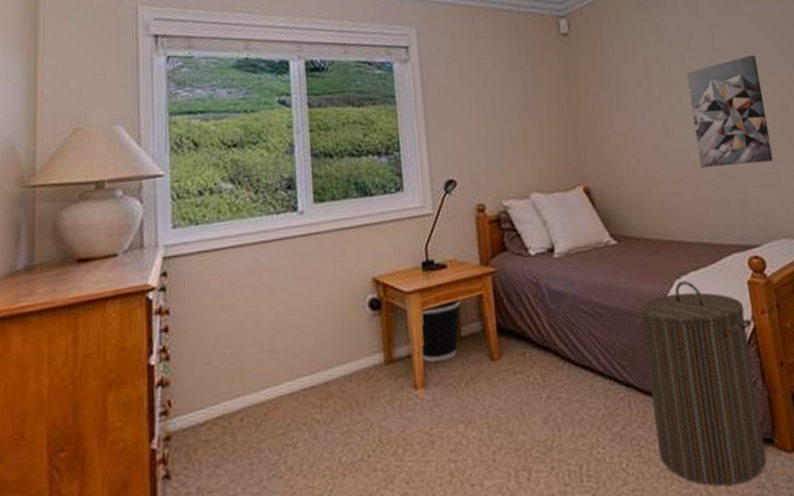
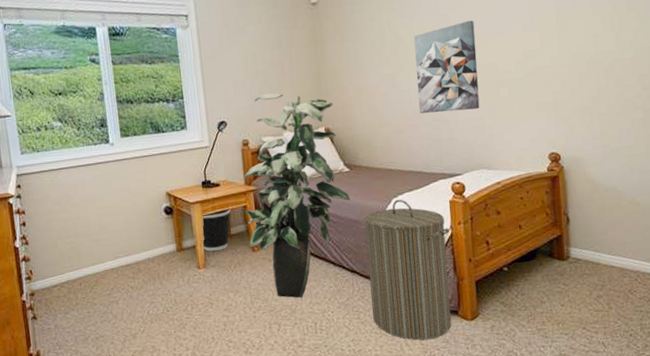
indoor plant: none [478,142,620,429] -> present [244,92,350,298]

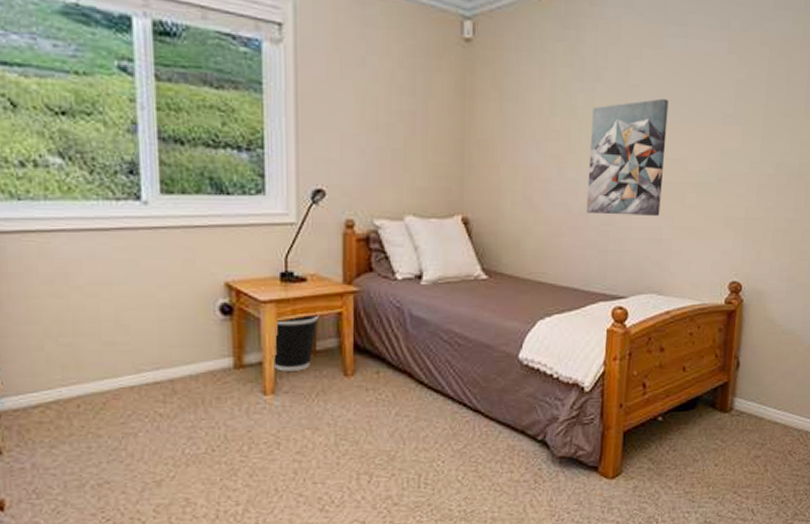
indoor plant: present [244,92,350,298] -> none [339,157,484,442]
laundry hamper: present [364,199,452,340] -> none [493,322,602,501]

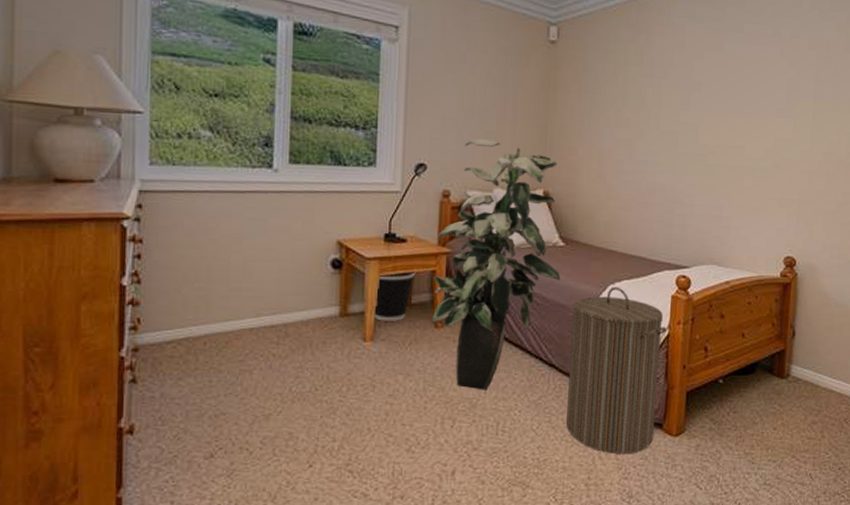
indoor plant: none [339,157,484,442] -> present [432,138,561,390]
laundry hamper: none [493,322,602,501] -> present [565,286,667,455]
wall art: present [586,98,669,216] -> none [653,93,727,195]

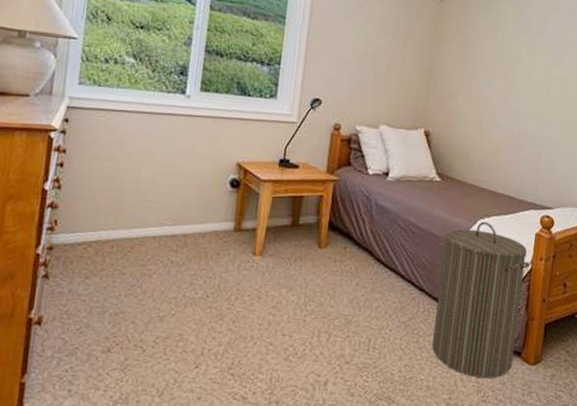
wastebasket: present [373,272,416,321] -> none [264,196,305,239]
indoor plant: present [432,138,561,390] -> none [317,79,439,309]

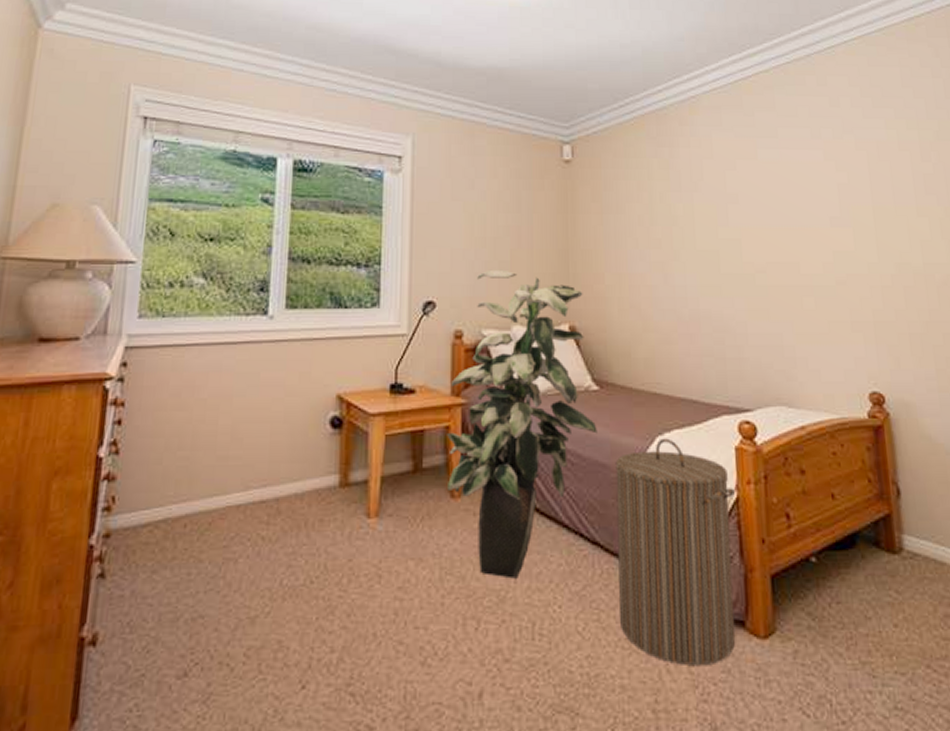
indoor plant: none [317,79,439,309] -> present [447,269,597,579]

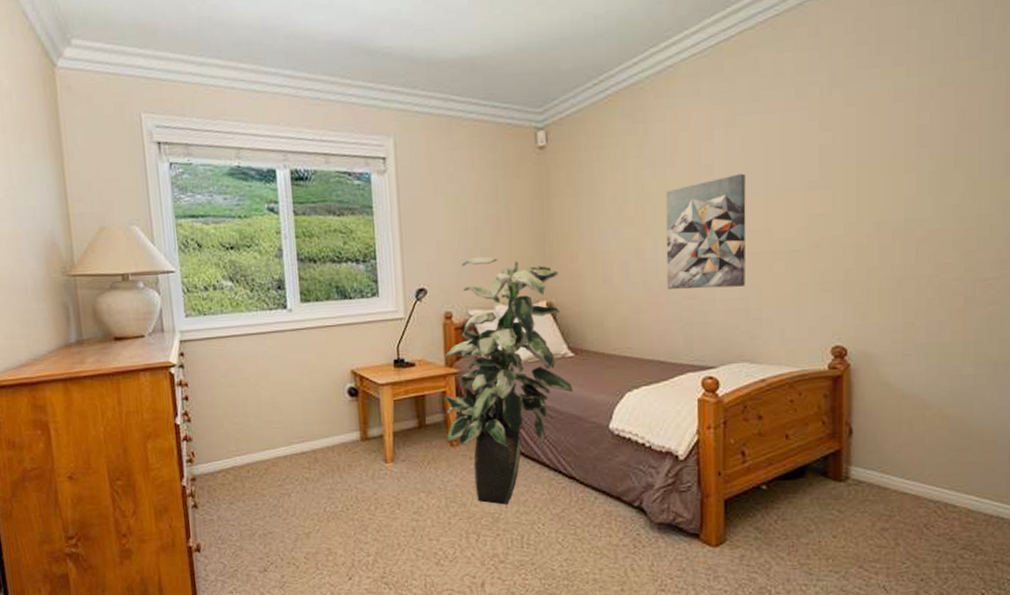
laundry hamper: present [615,438,736,667] -> none [589,394,696,566]
wall art: none [693,204,777,321] -> present [666,173,746,289]

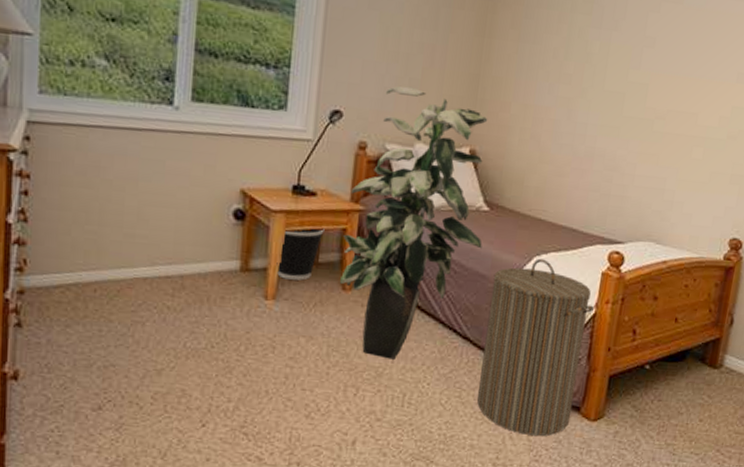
wastebasket: none [390,394,427,443] -> present [276,229,325,280]
laundry hamper: none [589,394,696,566] -> present [477,258,594,436]
wall art: present [666,173,746,289] -> none [592,52,684,166]

